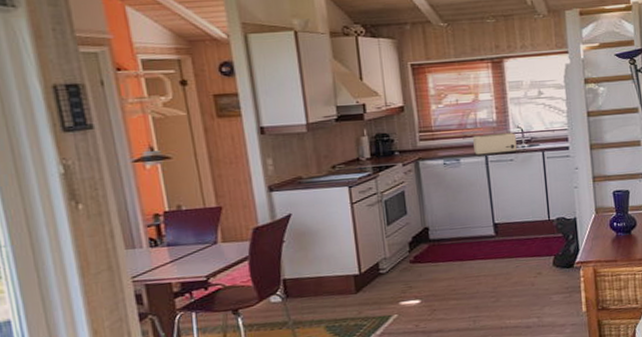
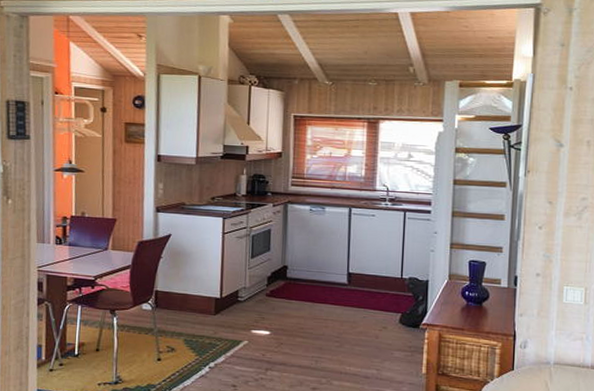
toaster: present [473,133,517,157] -> none [340,188,381,210]

